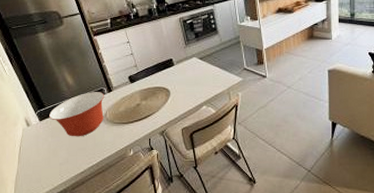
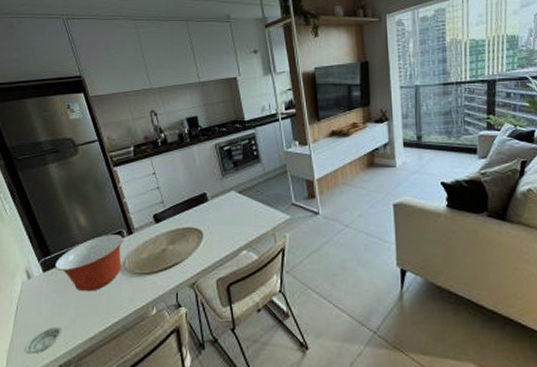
saucer: none [28,163,58,185] -> present [24,326,63,354]

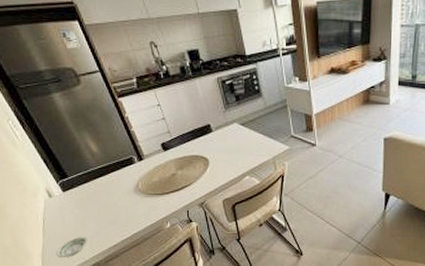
mixing bowl: present [55,235,123,292] -> none [73,160,135,209]

